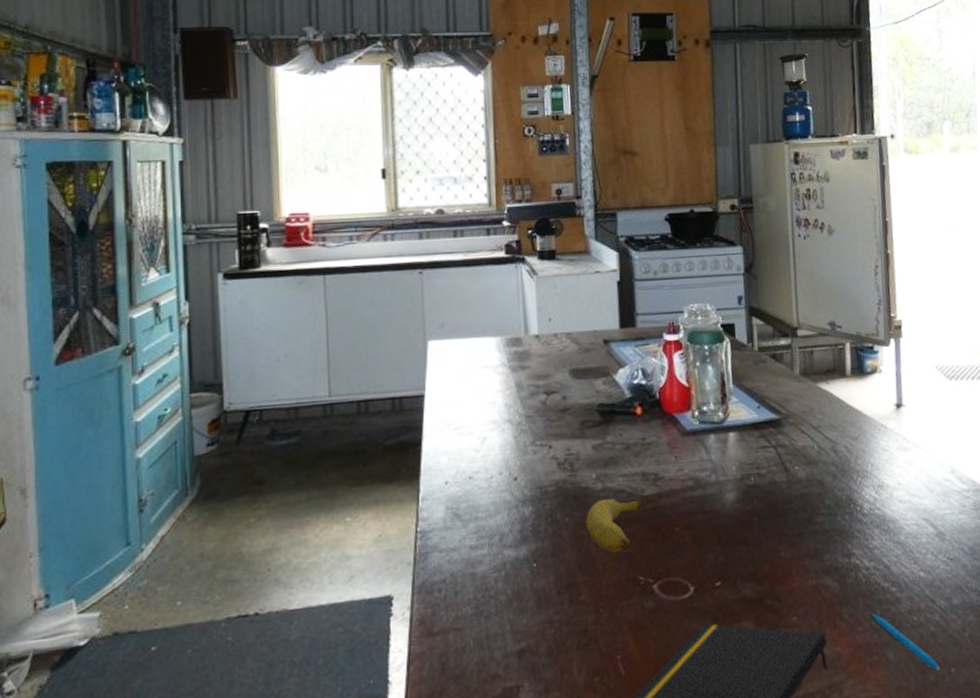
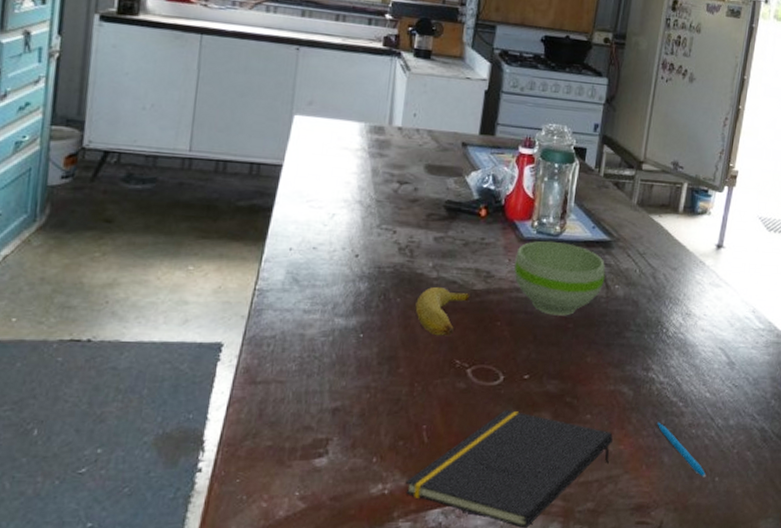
bowl: none [682,429,782,511] -> present [514,240,606,316]

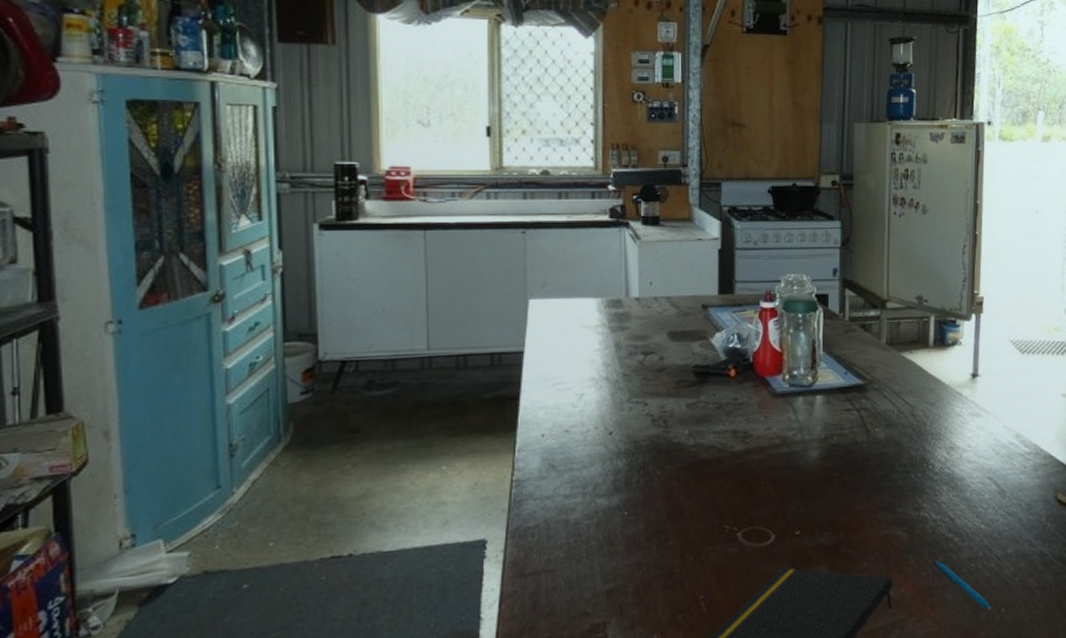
banana: present [415,286,470,336] -> none [676,453,730,504]
bowl: present [514,240,606,316] -> none [771,392,864,467]

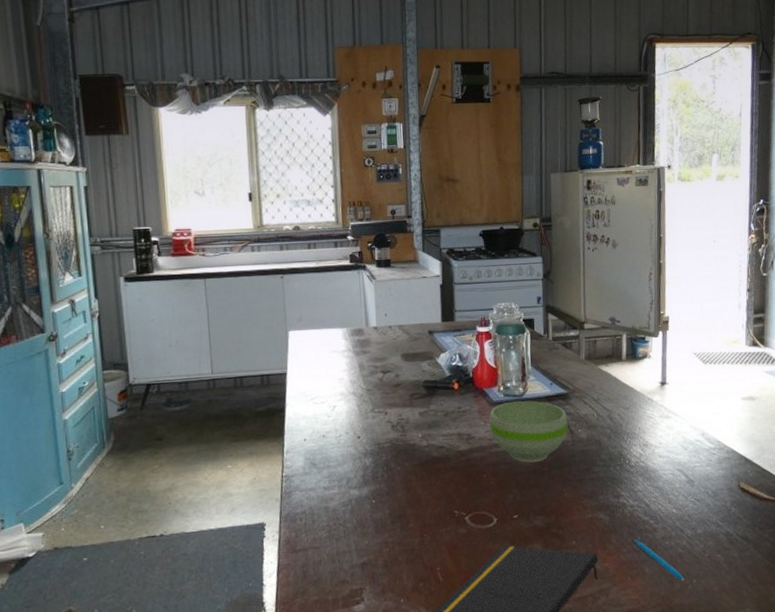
bowl: none [771,392,864,467] -> present [489,400,568,463]

